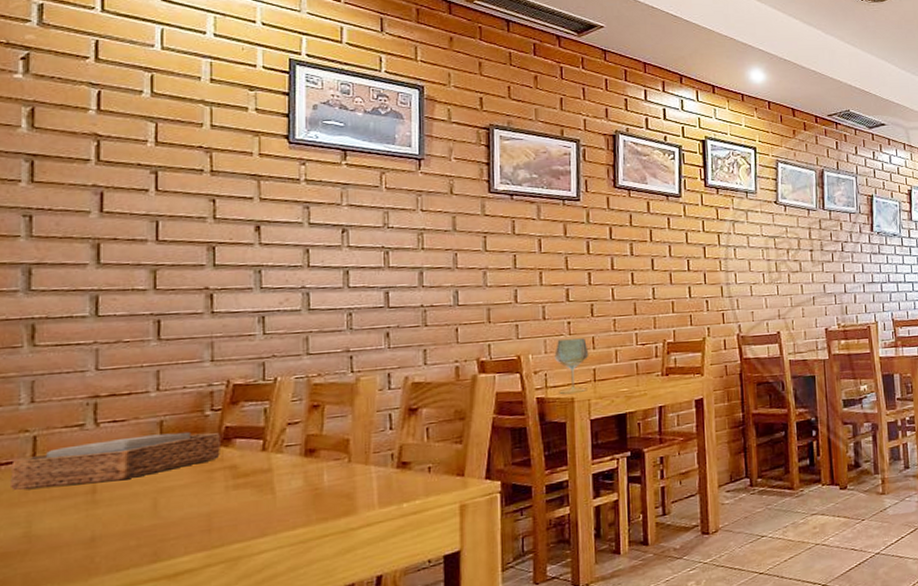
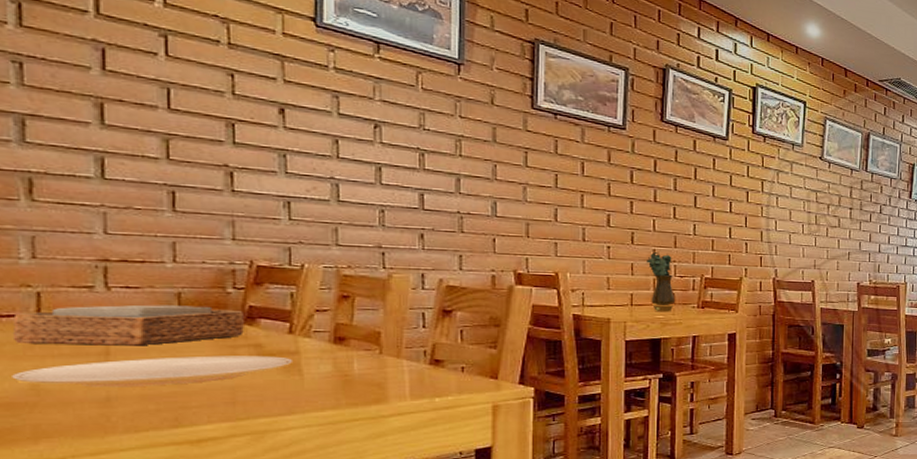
plate: none [7,476,266,531] -> present [12,355,294,388]
wine glass: present [554,338,589,395] -> none [593,262,627,315]
vase: none [608,320,639,386] -> present [647,250,676,313]

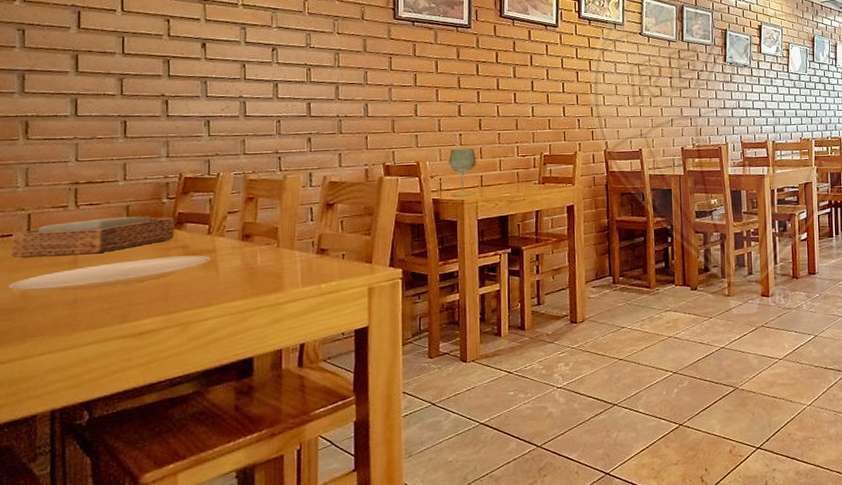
wine glass: none [593,262,627,315] -> present [448,149,477,197]
vase: present [647,250,676,313] -> none [493,133,520,191]

